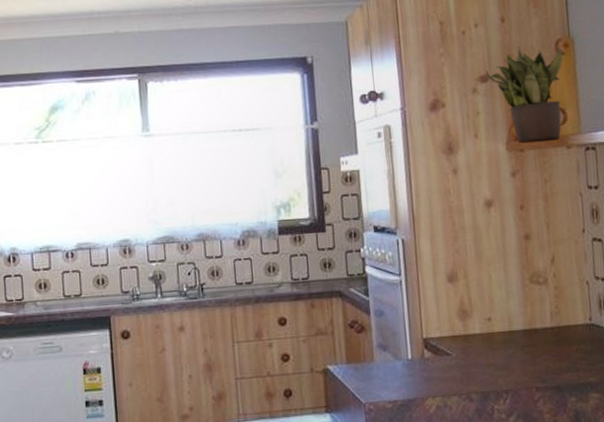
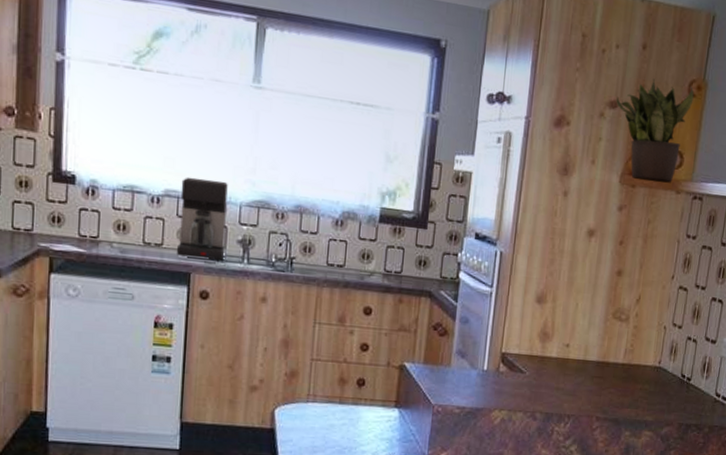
coffee maker: none [91,225,139,302] -> present [176,177,228,260]

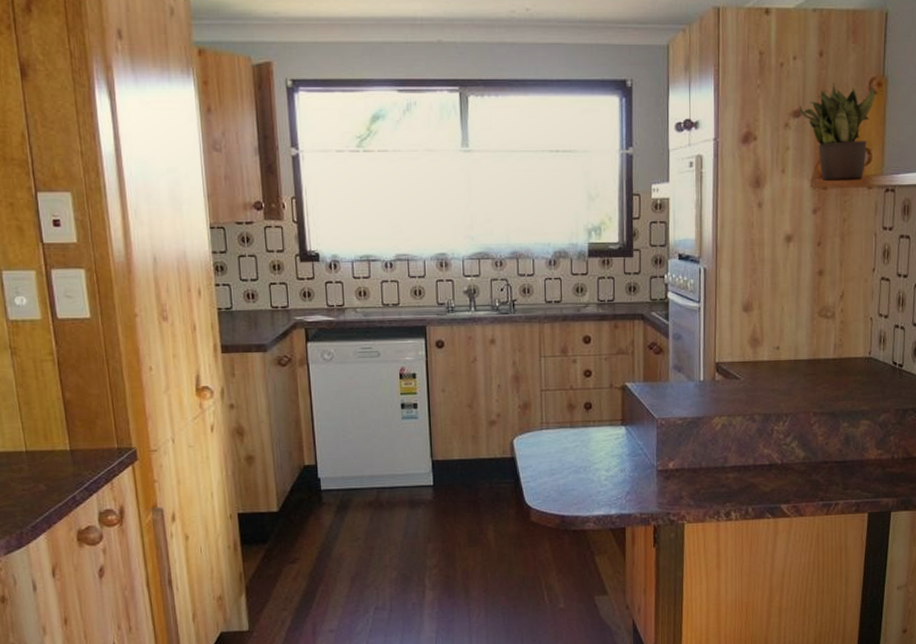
coffee maker: present [176,177,228,260] -> none [409,240,454,312]

